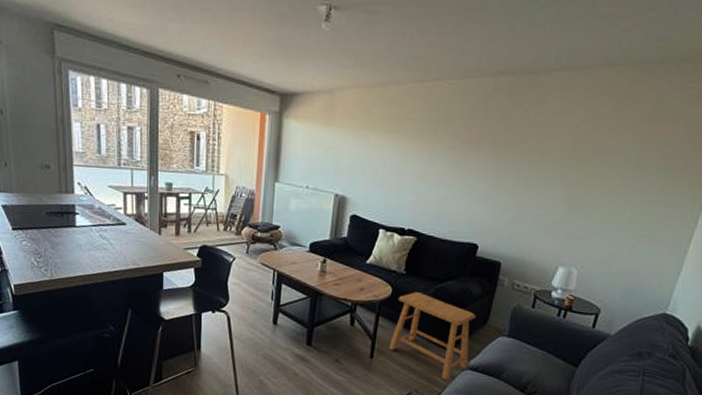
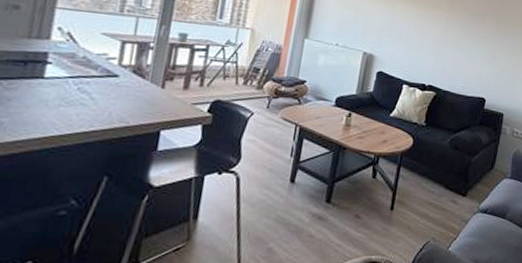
stool: present [388,292,477,381] -> none [408,142,485,226]

